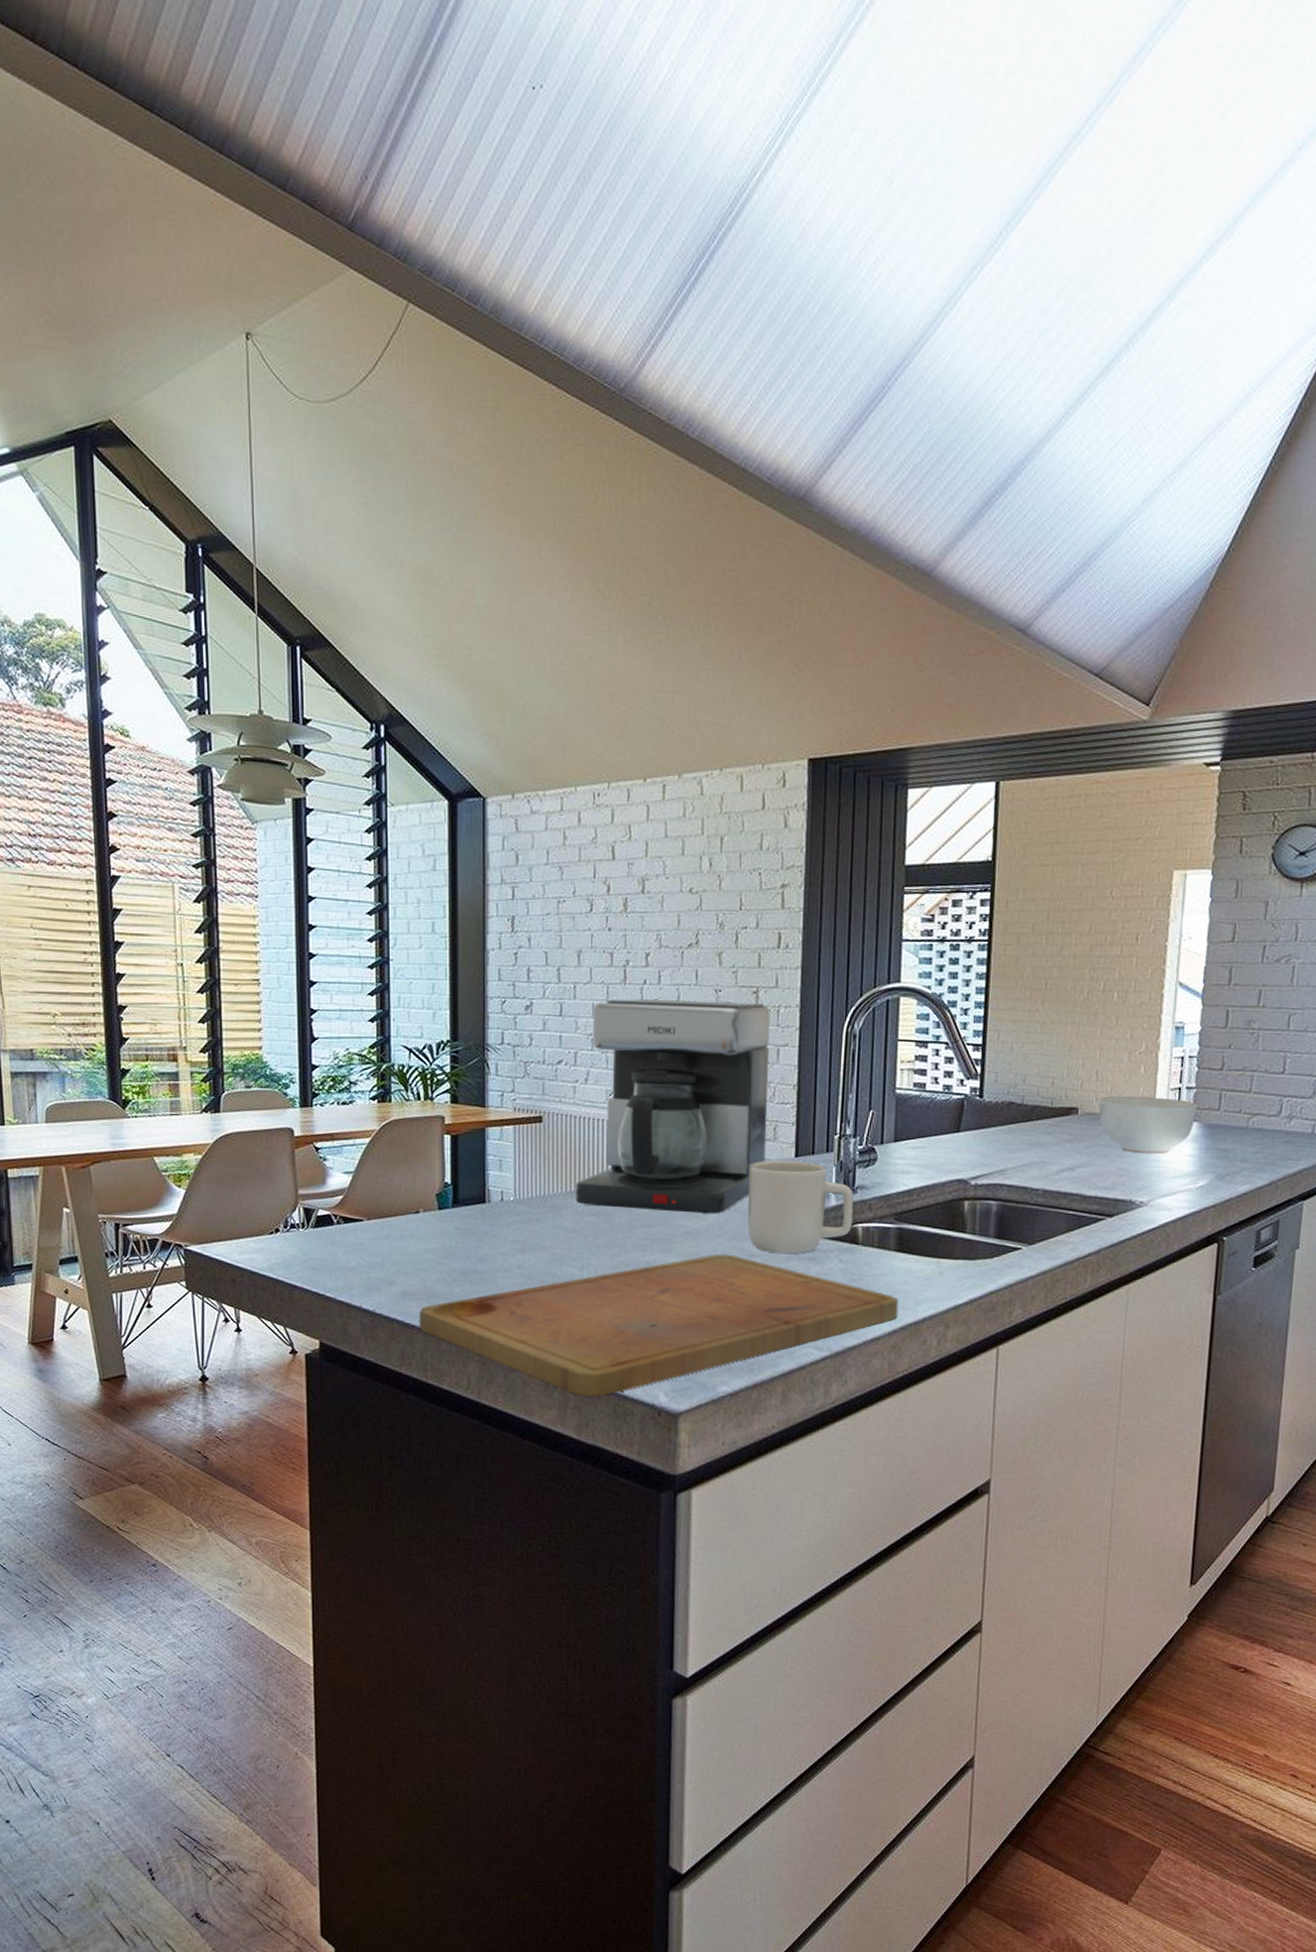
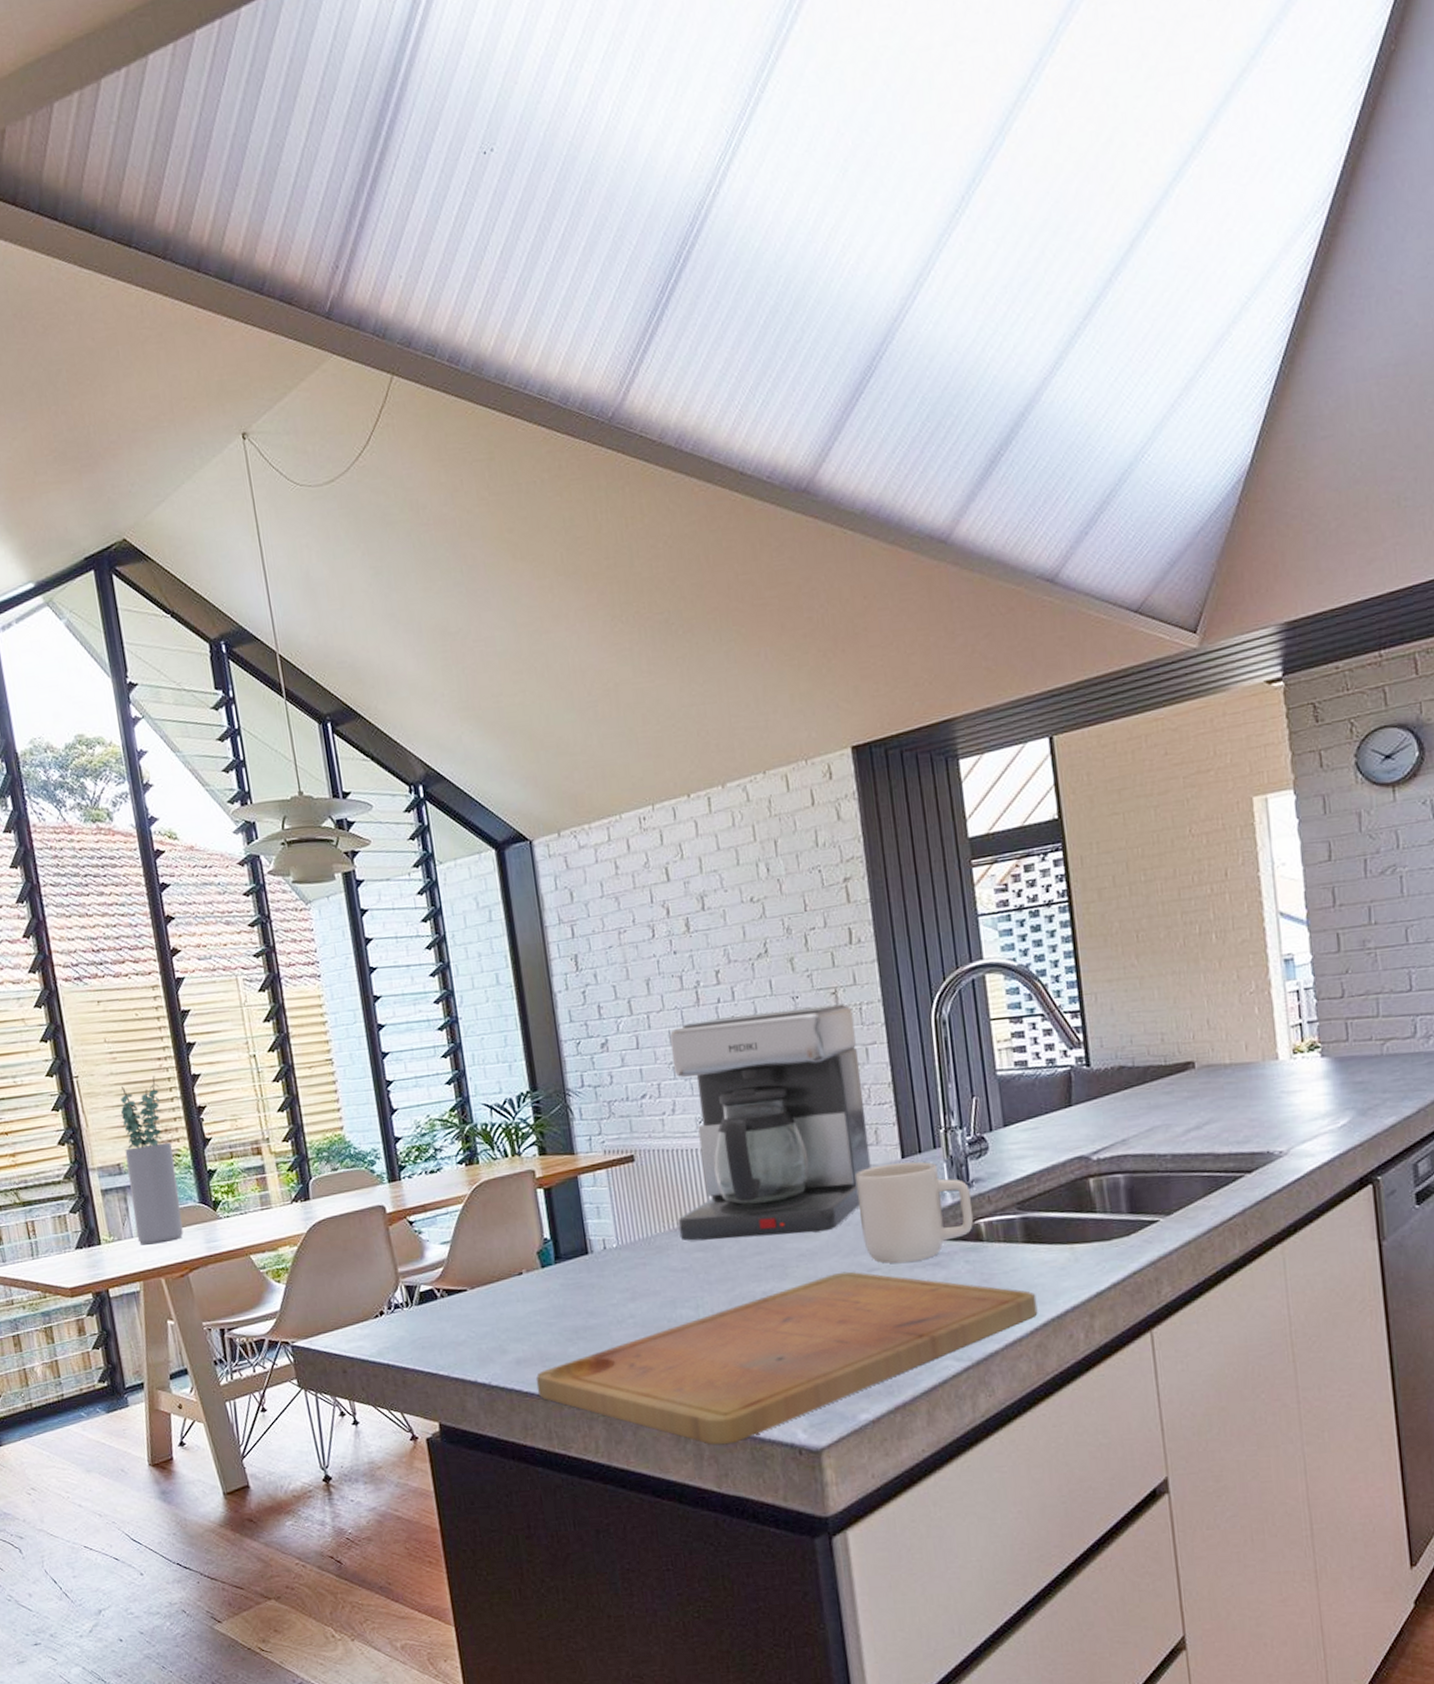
vase: none [39,969,90,1133] -> present [121,1076,184,1245]
bowl: present [1098,1095,1198,1155] -> none [1214,1035,1324,1101]

